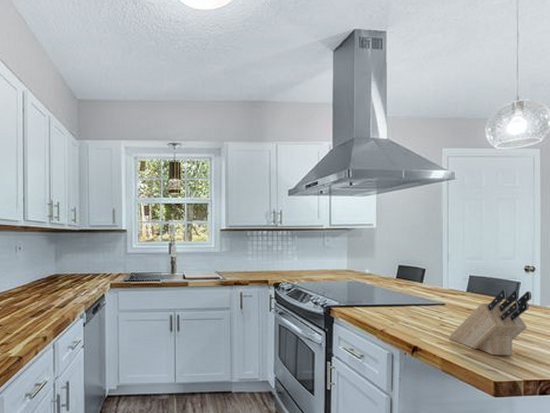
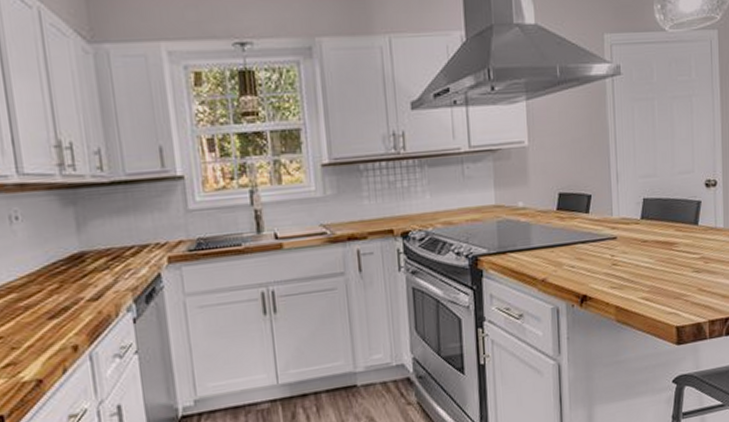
knife block: present [449,290,532,356] -> none [623,210,715,295]

